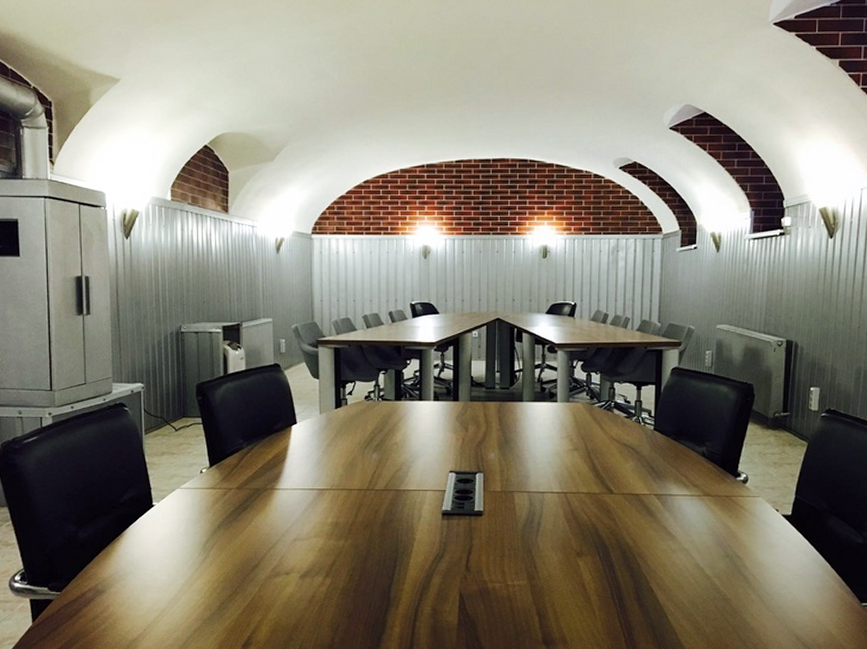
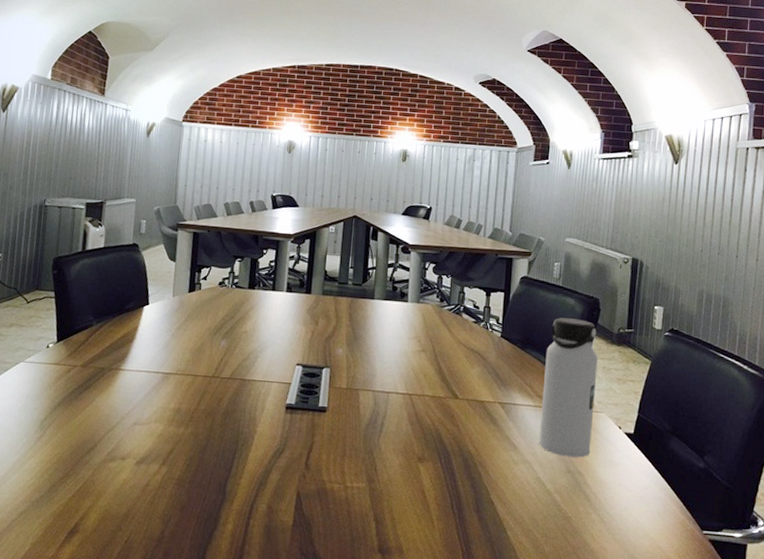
water bottle: none [696,406,753,542] -> present [538,317,598,458]

